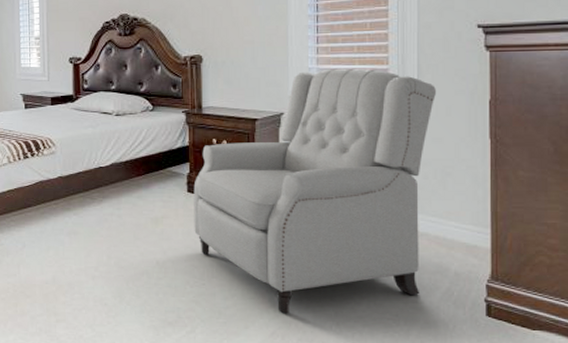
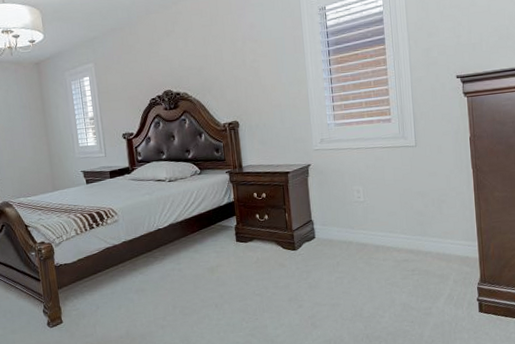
chair: present [193,68,436,314] -> none [241,120,429,334]

